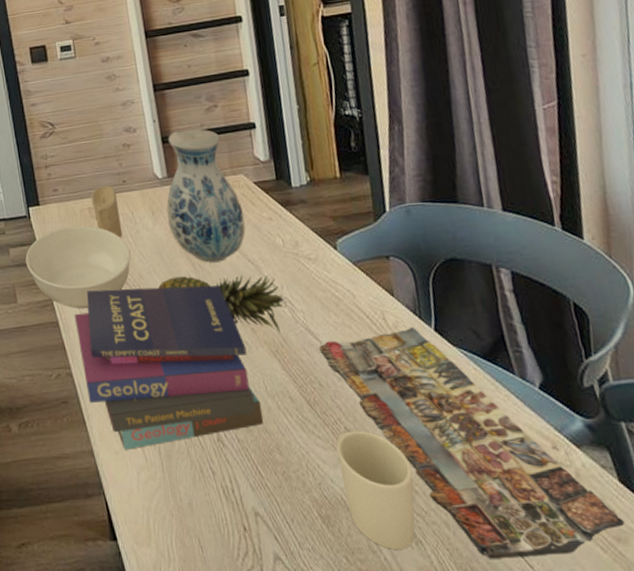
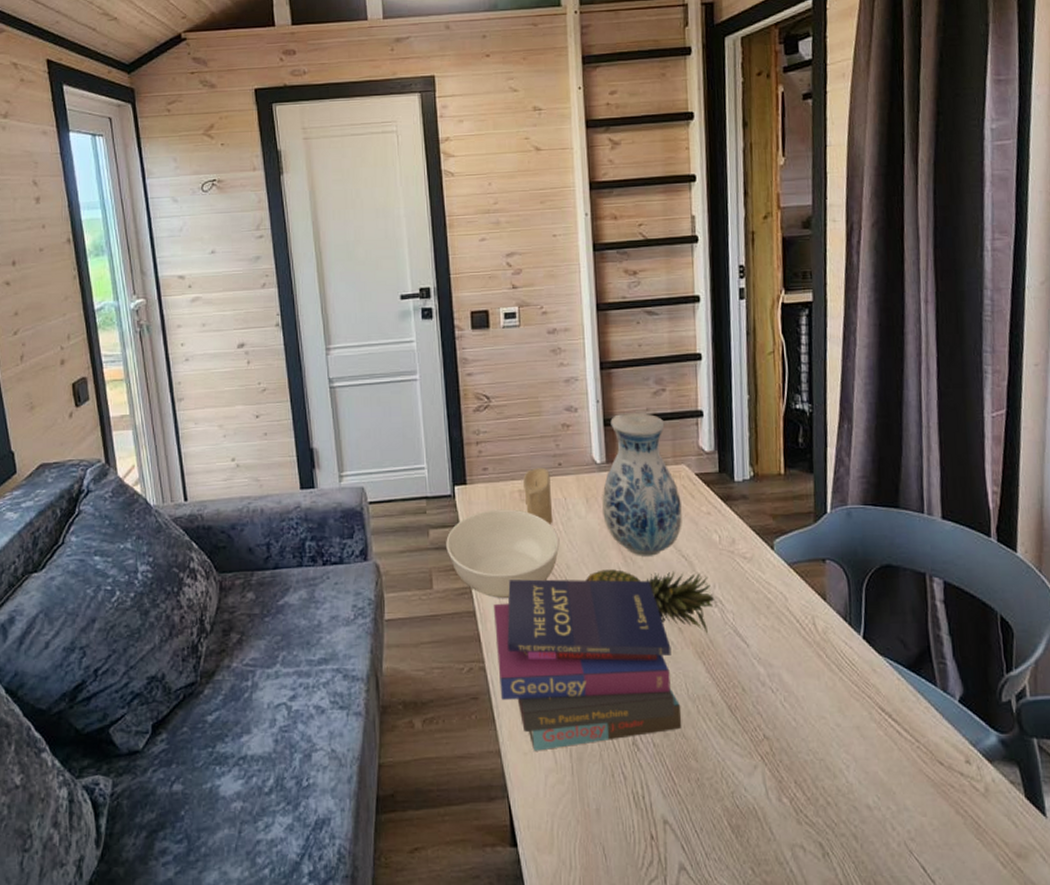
magazine: present [319,326,625,559] -> none [746,633,1027,873]
mug: present [336,430,416,550] -> none [753,738,827,861]

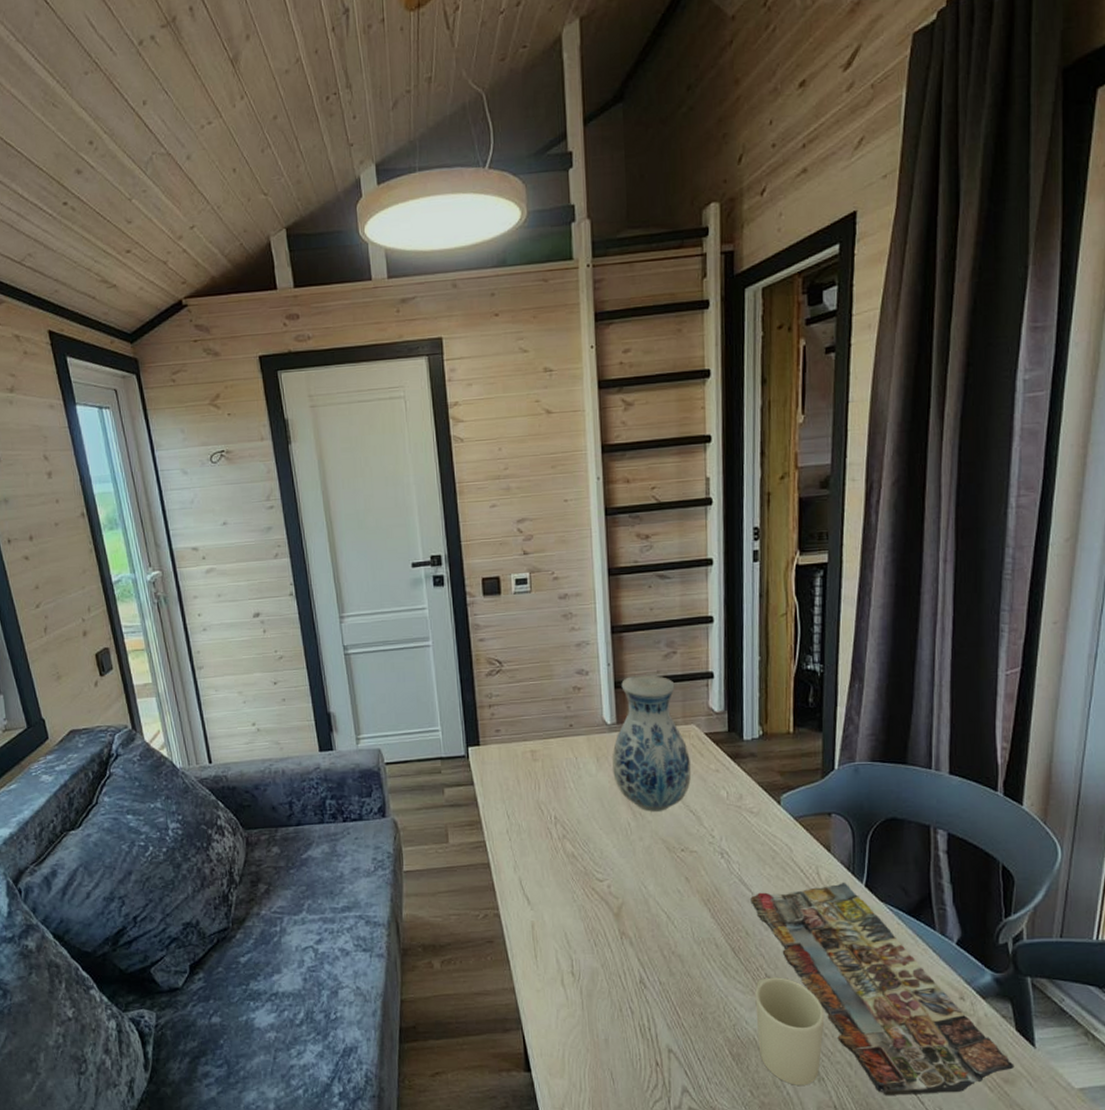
bowl: present [446,509,560,599] -> none [461,768,571,852]
books: present [494,579,682,751] -> none [507,833,687,988]
candle: present [523,467,553,524] -> none [535,729,565,782]
fruit: present [586,569,715,634] -> none [596,824,722,883]
magazine: none [746,633,1027,873] -> present [750,882,1015,1095]
mug: none [753,738,827,861] -> present [755,977,825,1085]

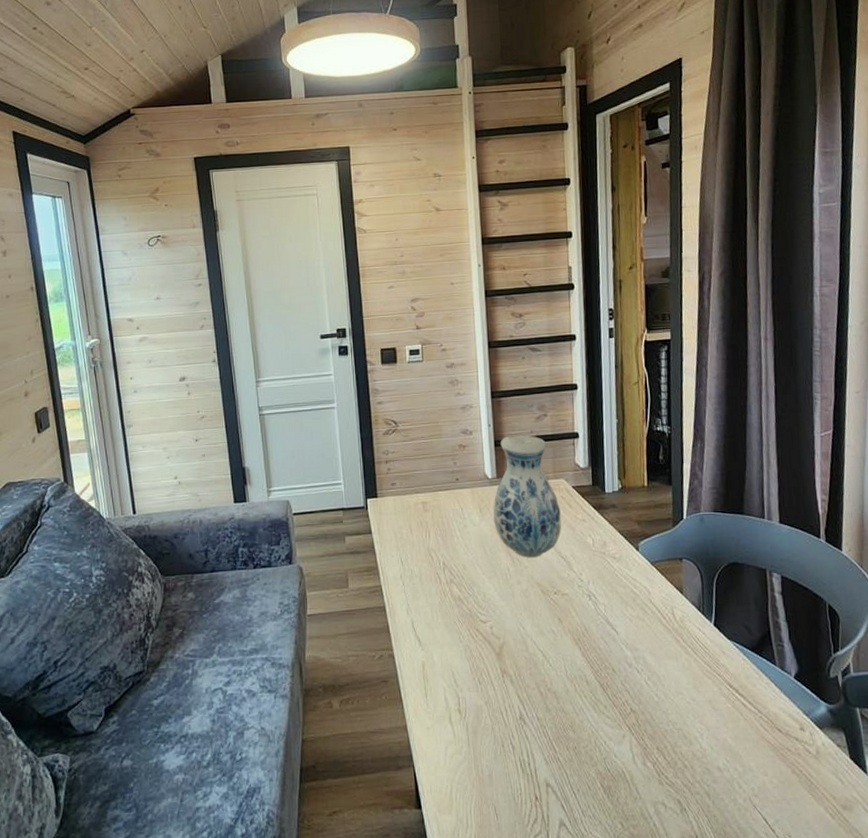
magazine: present [750,882,1015,1095] -> none [615,621,851,824]
mug: present [755,977,825,1085] -> none [622,712,684,816]

